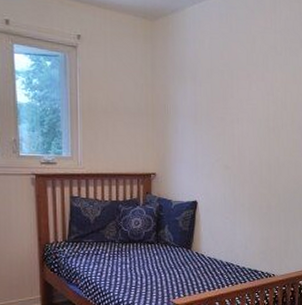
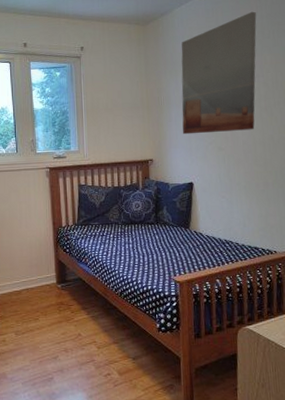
wall art: none [188,23,270,150] -> present [181,11,257,135]

